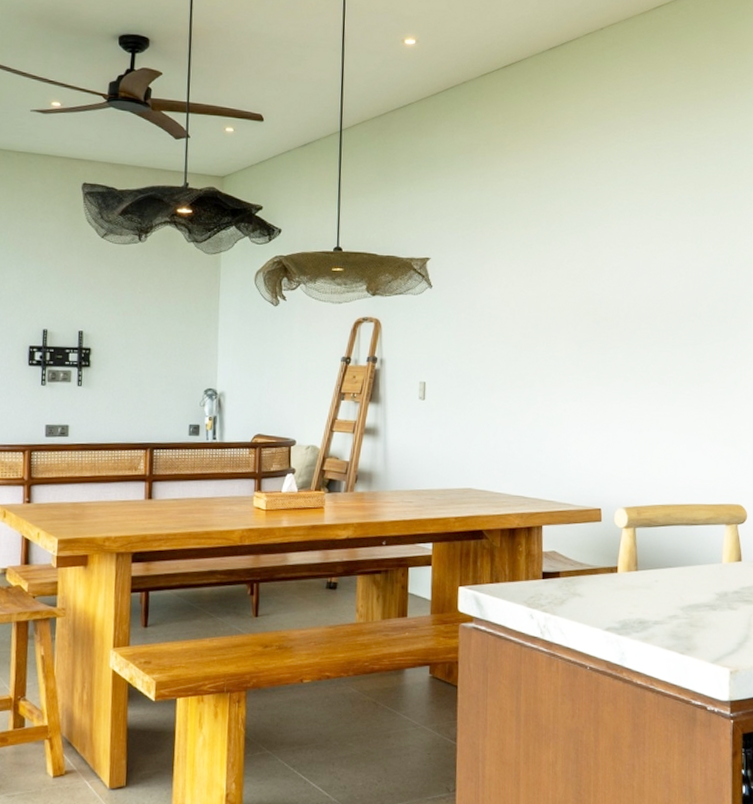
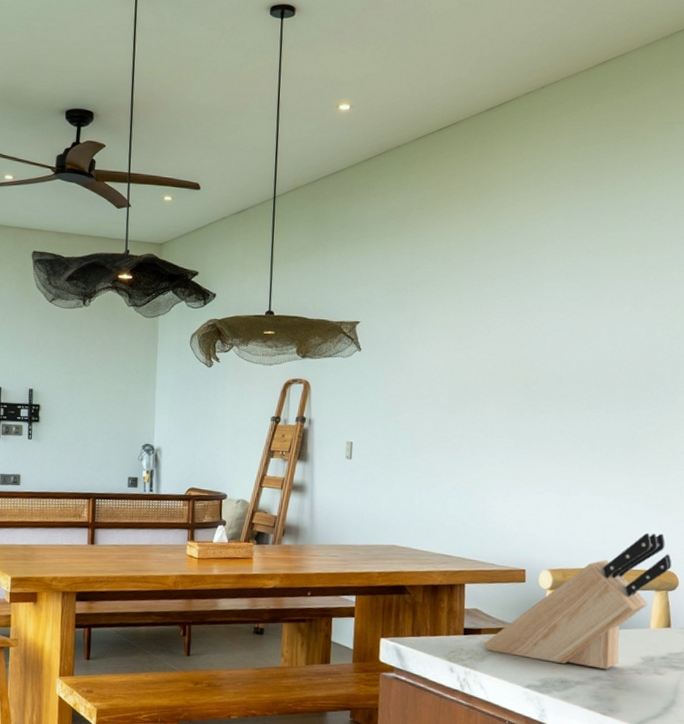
knife block: none [562,466,741,607] -> present [483,532,672,669]

